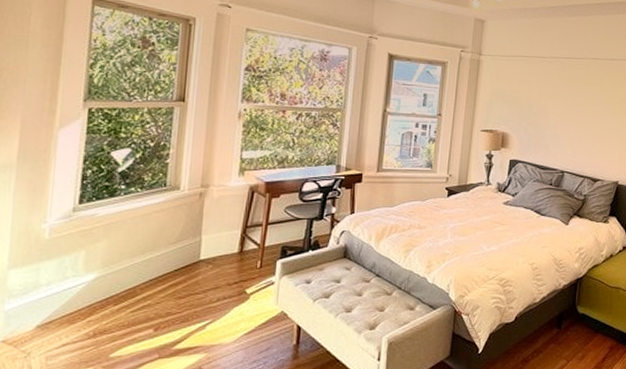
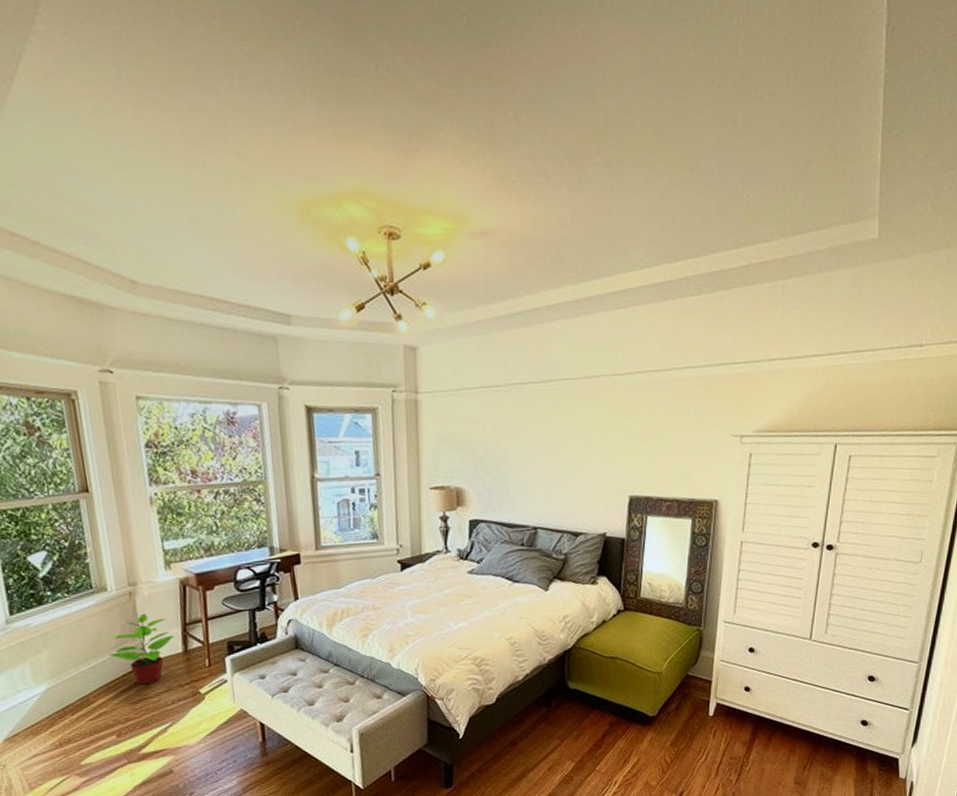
potted plant: none [167,213,233,281] -> present [109,613,174,685]

